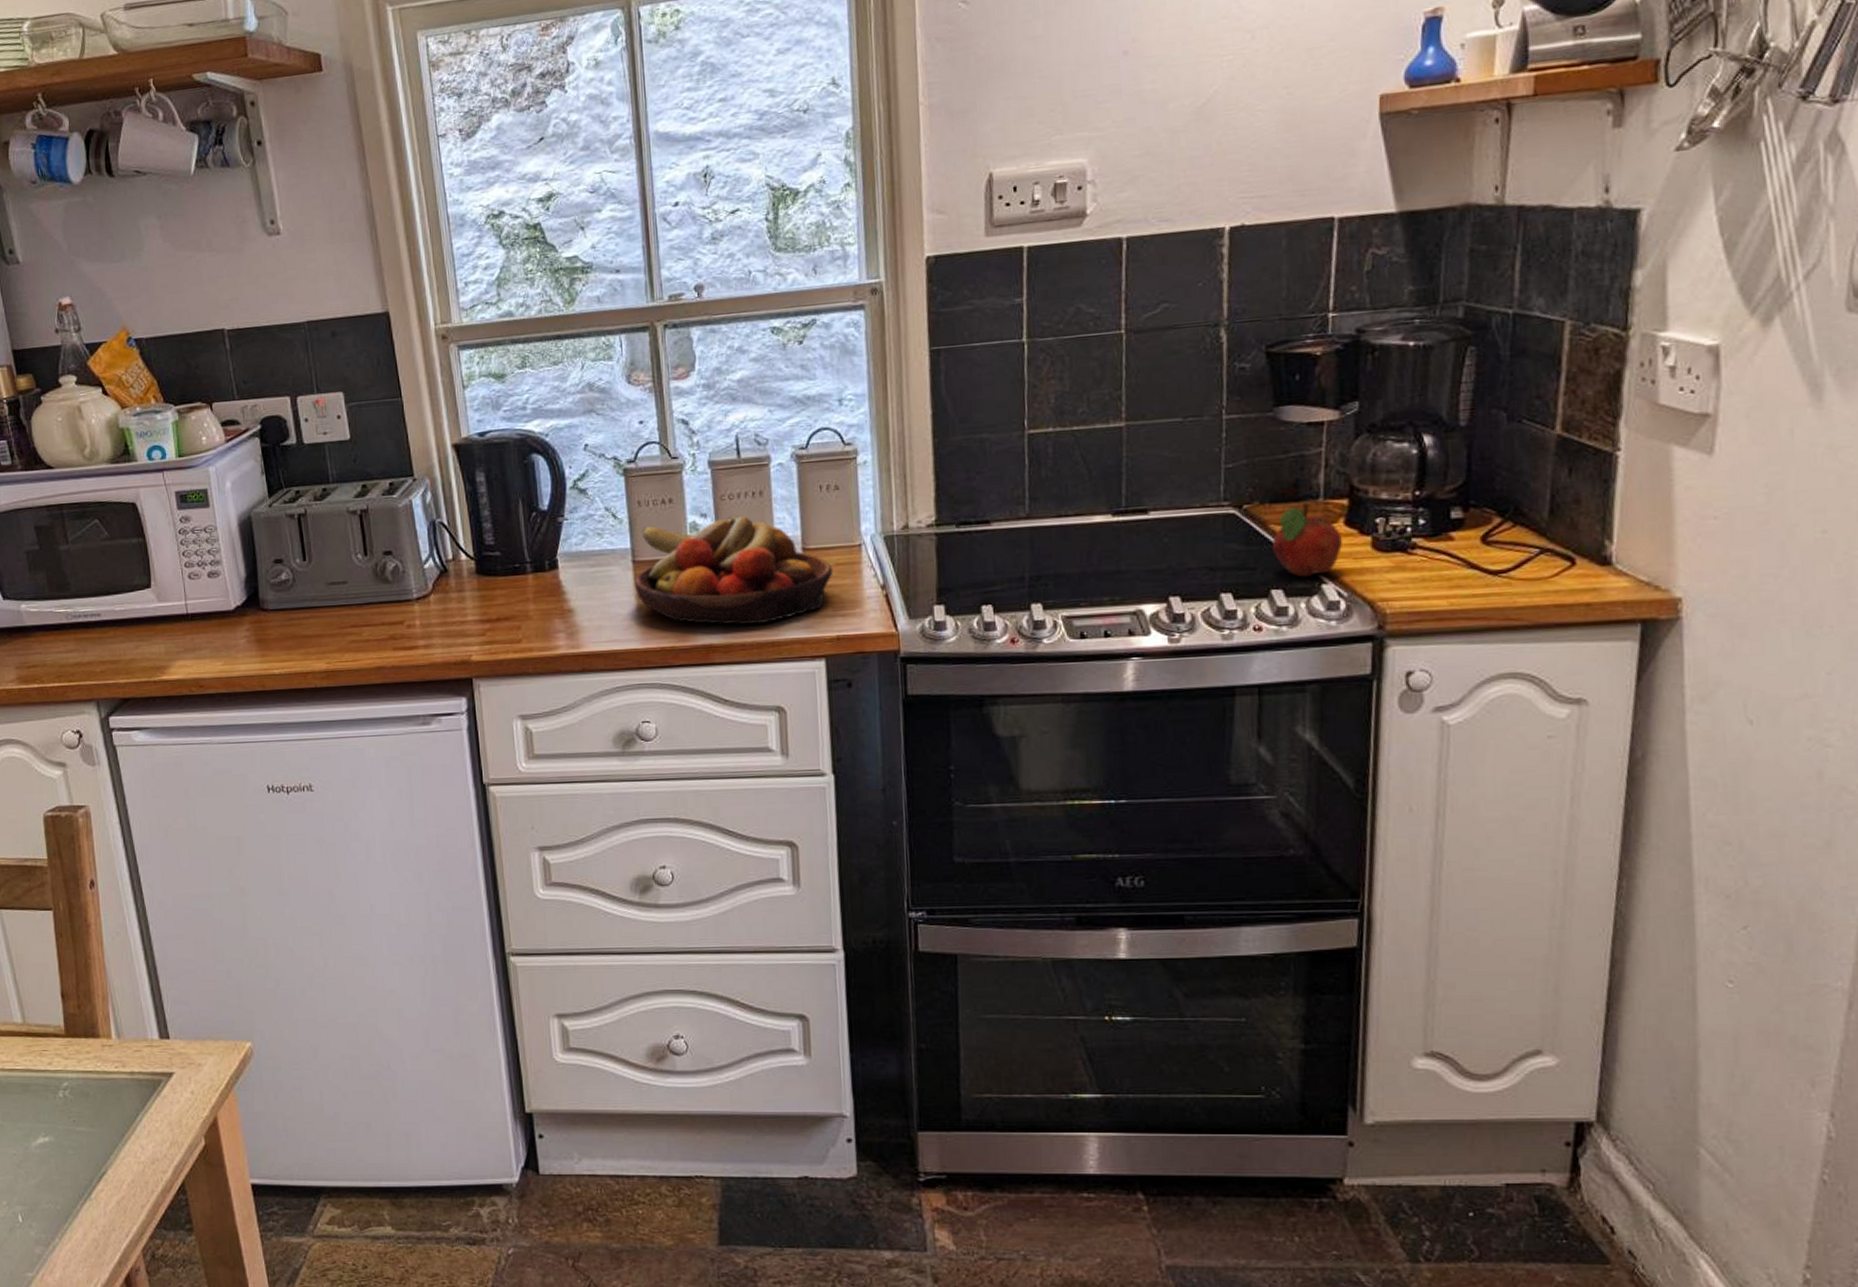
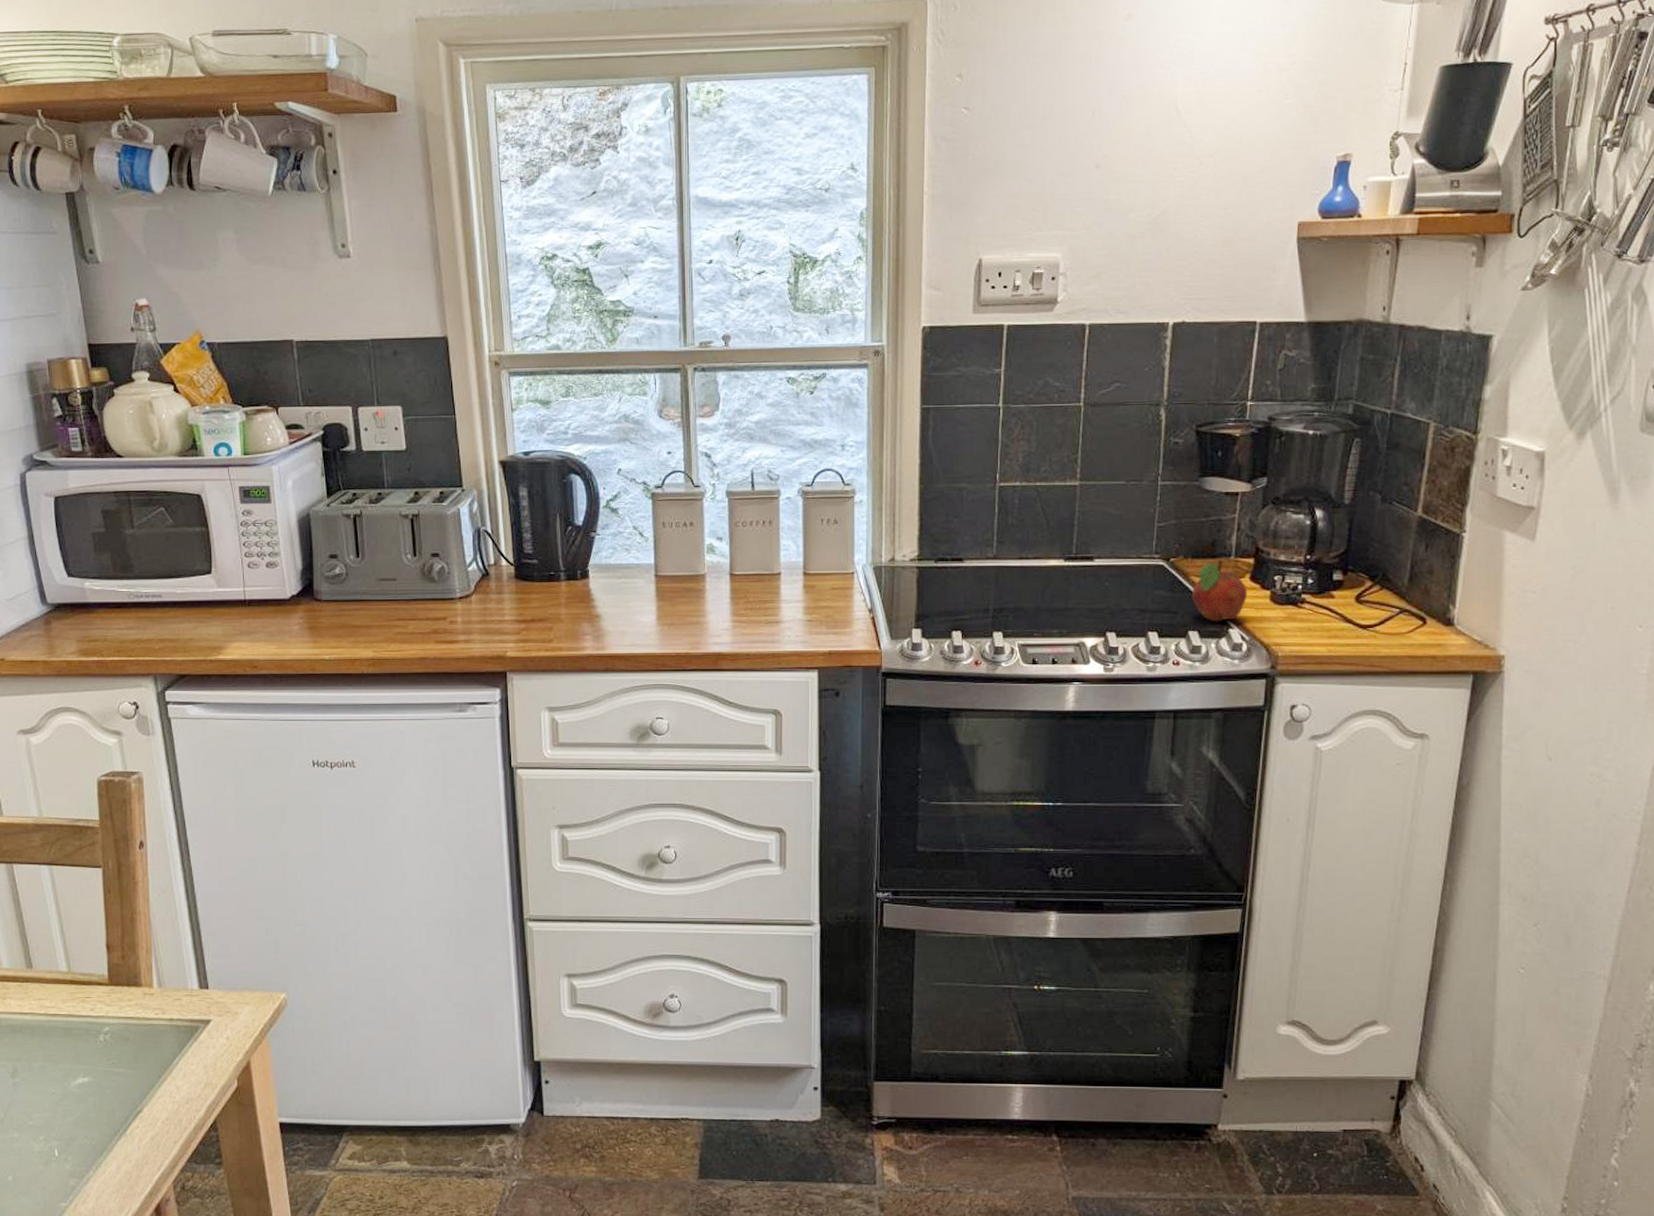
fruit bowl: present [635,516,834,626] -> none [656,541,829,638]

